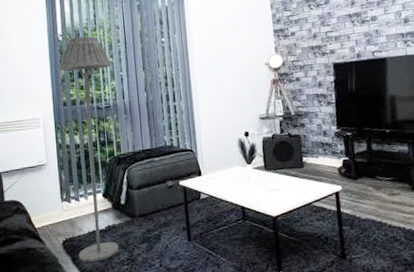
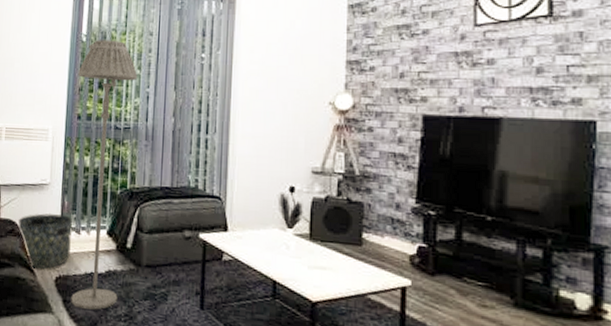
basket: none [22,187,73,238] -> present [18,213,72,270]

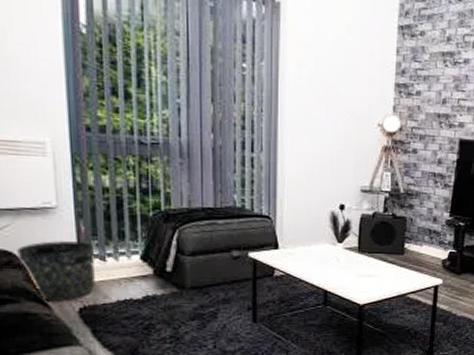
floor lamp: present [71,40,137,310] -> none [80,33,163,336]

